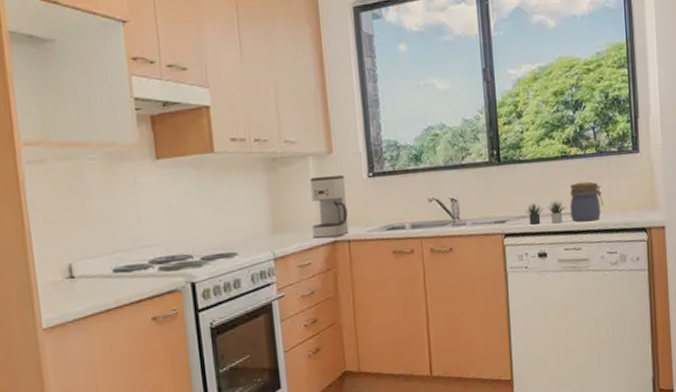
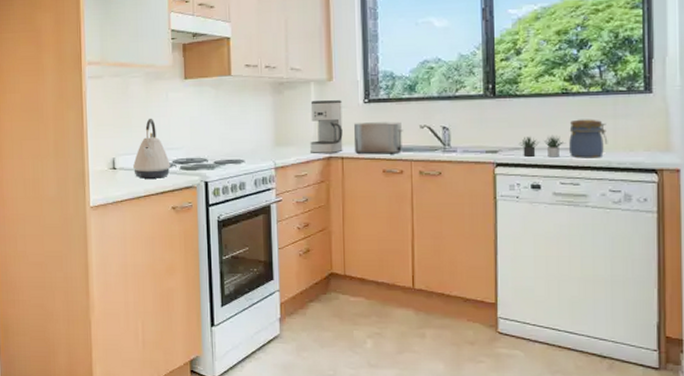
kettle: none [96,209,146,287] -> present [132,118,171,179]
toaster: none [358,196,412,235] -> present [353,121,403,155]

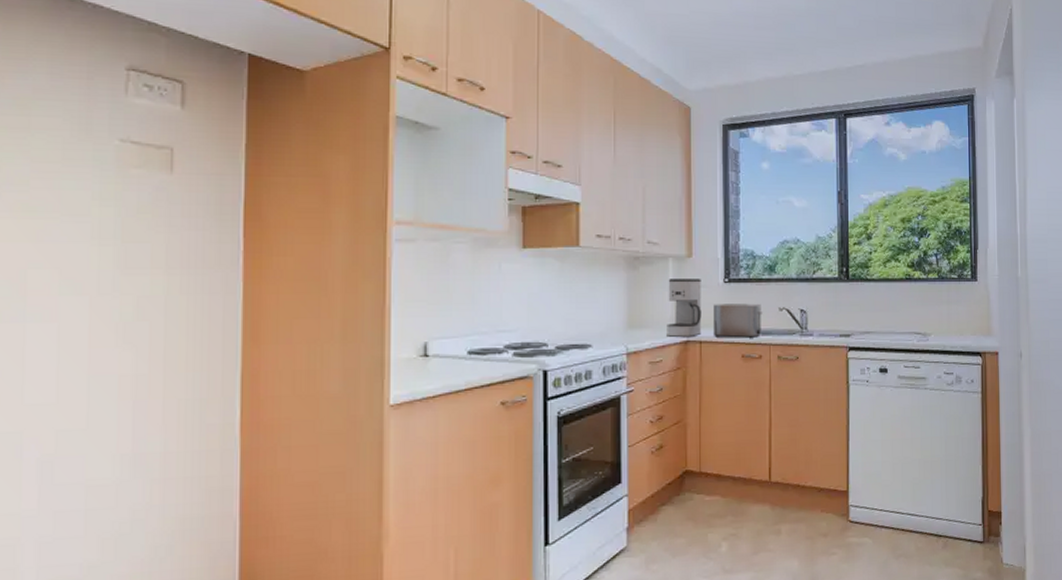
kettle: present [132,118,171,179] -> none [451,293,501,368]
succulent plant: present [518,135,565,158] -> none [868,319,908,342]
jar: present [569,119,608,158] -> none [912,304,943,342]

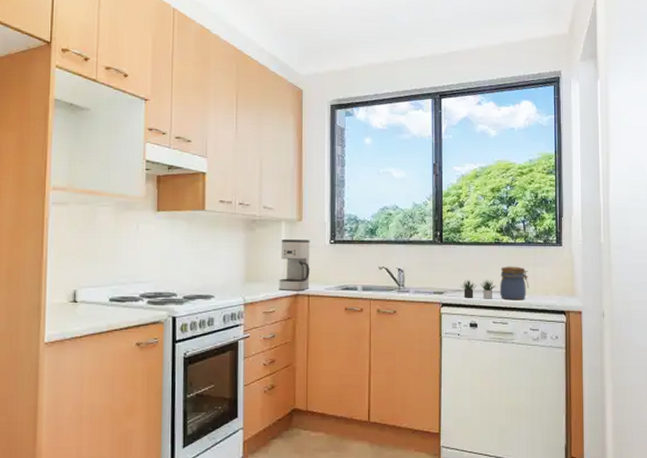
toaster: present [712,303,763,338] -> none [319,262,364,293]
succulent plant: none [868,319,908,342] -> present [460,279,497,299]
jar: none [912,304,943,342] -> present [500,266,529,300]

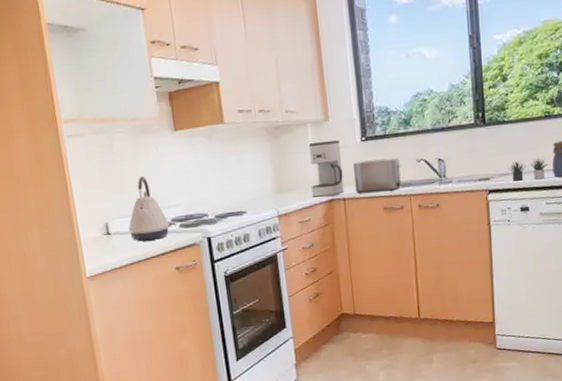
kettle: none [95,249,137,313] -> present [128,175,169,242]
toaster: none [319,262,364,293] -> present [352,157,401,193]

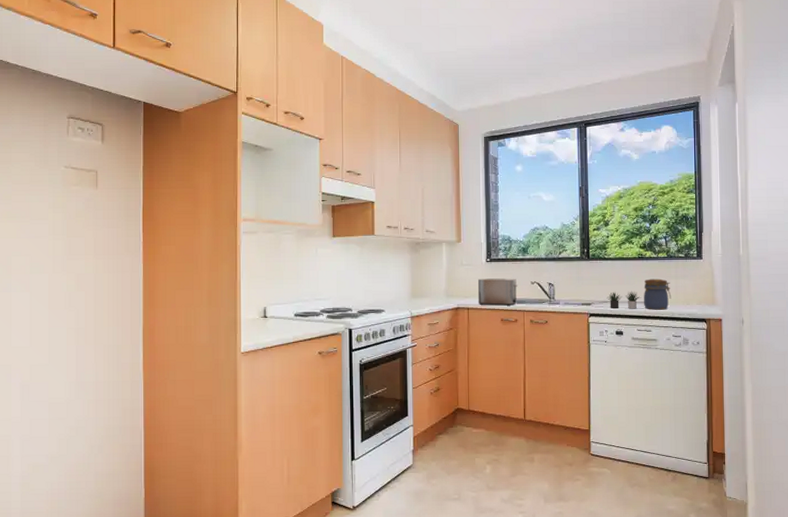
kettle: present [128,175,169,242] -> none [282,271,318,326]
coffee maker: present [308,140,345,198] -> none [441,259,469,305]

